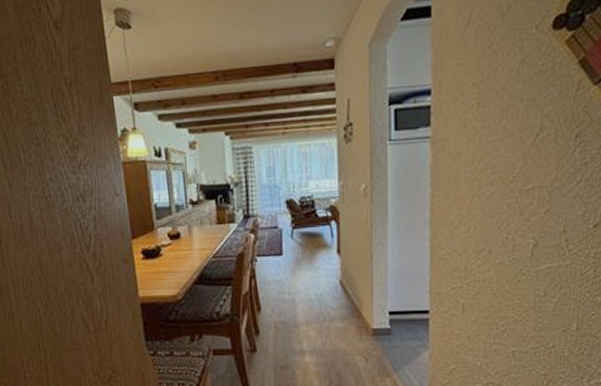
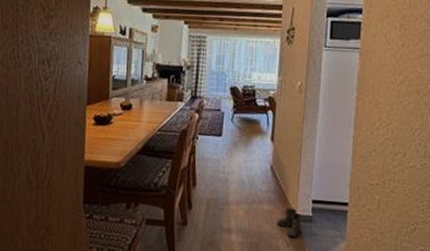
boots: none [352,322,380,353] -> present [277,207,302,238]

